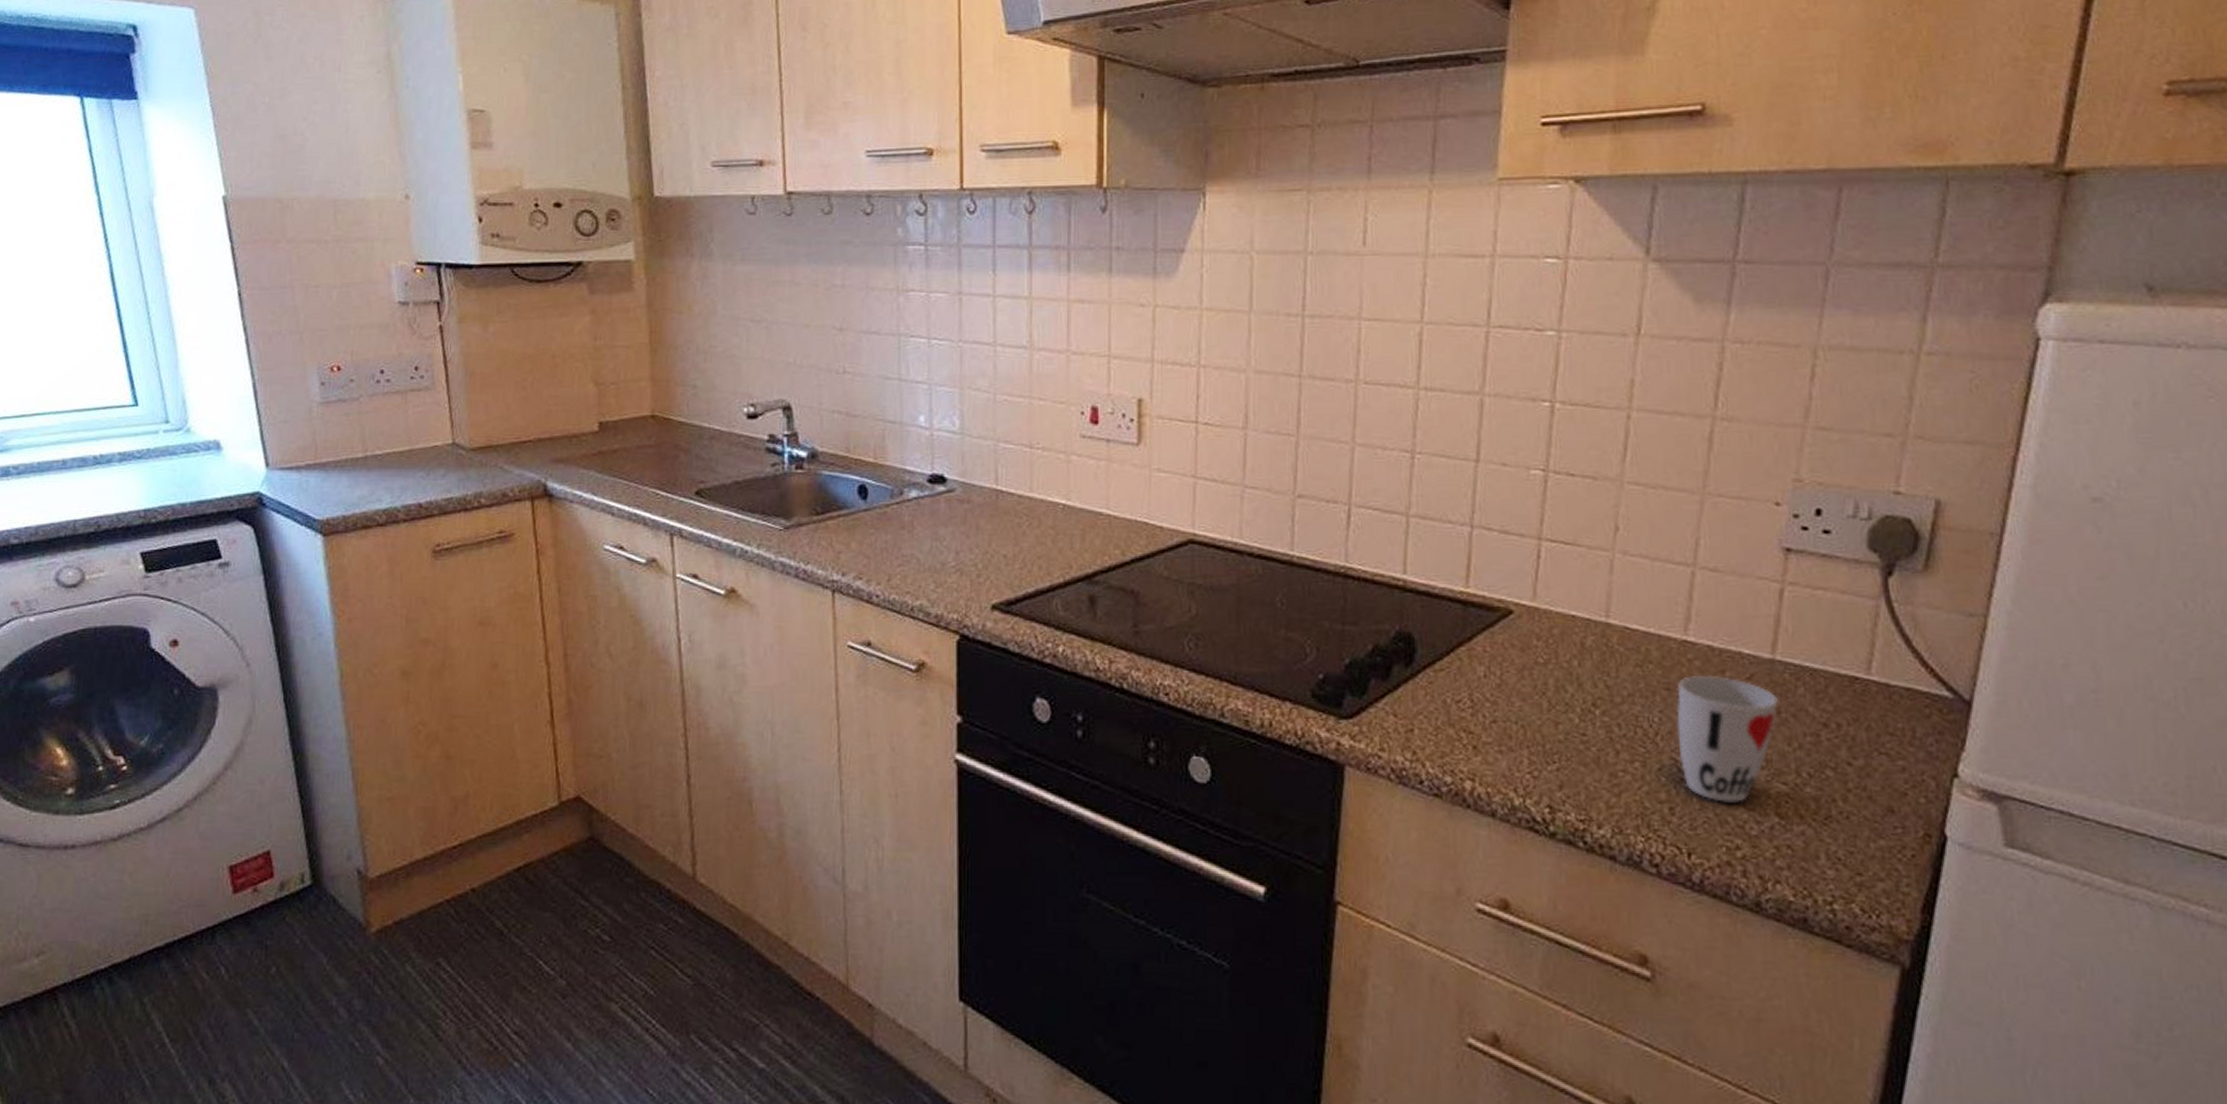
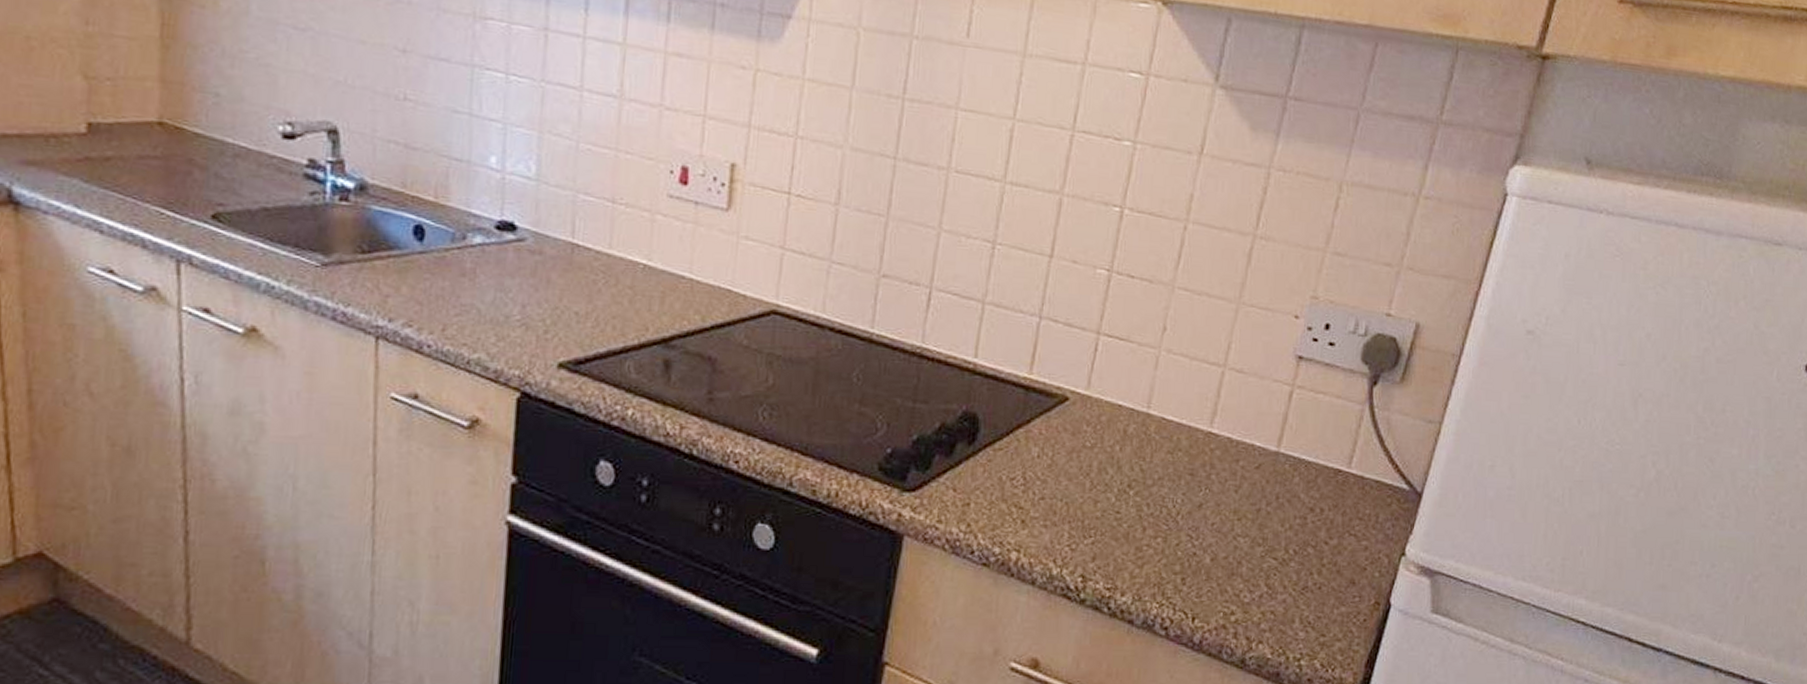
cup: present [1676,675,1778,803] -> none [1194,463,1278,575]

